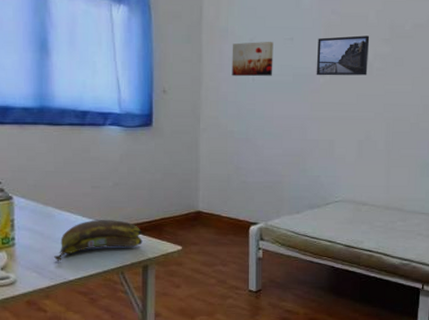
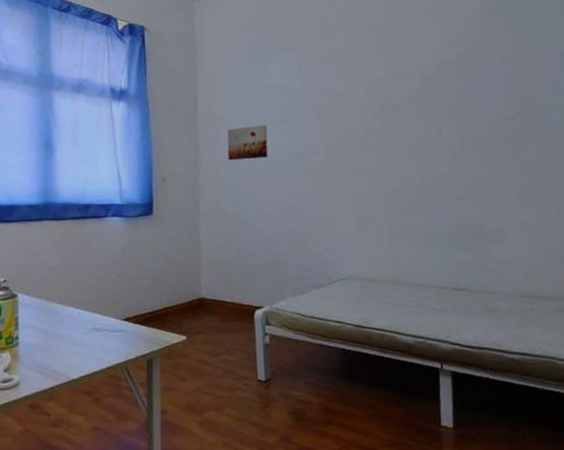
banana: present [54,220,143,261] -> none [58,312,147,359]
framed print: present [316,35,370,76] -> none [309,112,361,154]

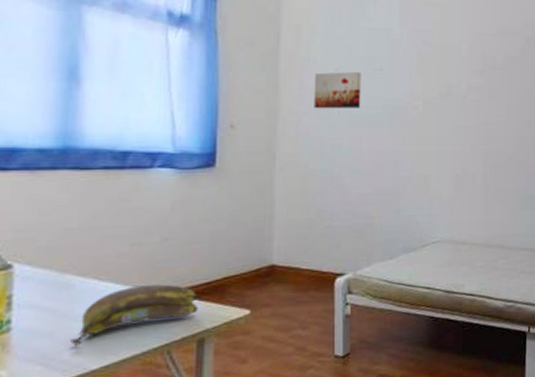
banana: none [58,312,147,359] -> present [70,284,199,346]

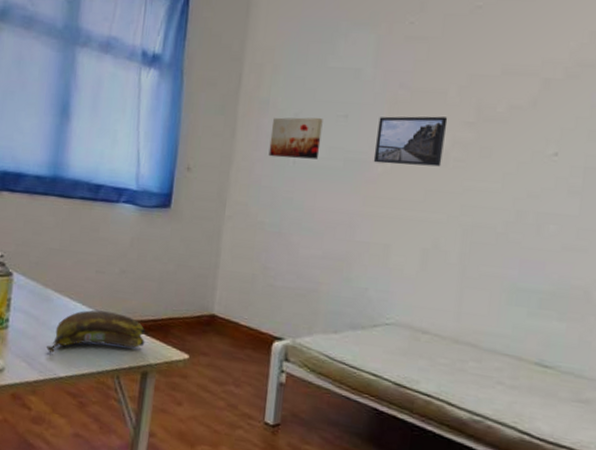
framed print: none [408,67,463,108] -> present [373,116,448,167]

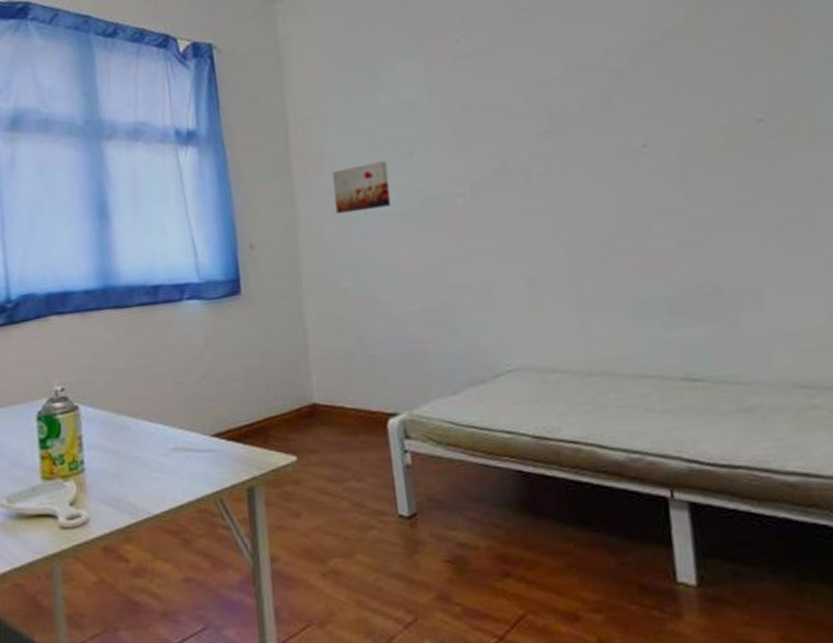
banana: present [47,310,145,353] -> none [133,426,244,489]
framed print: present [373,116,448,167] -> none [446,131,525,197]

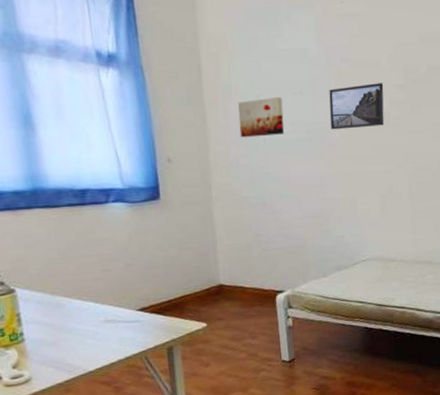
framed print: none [446,131,525,197] -> present [329,83,385,130]

